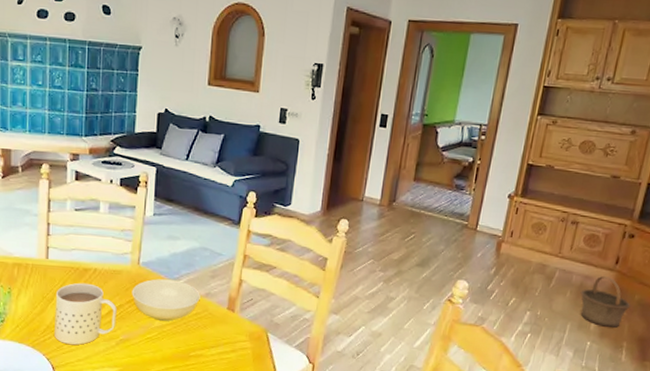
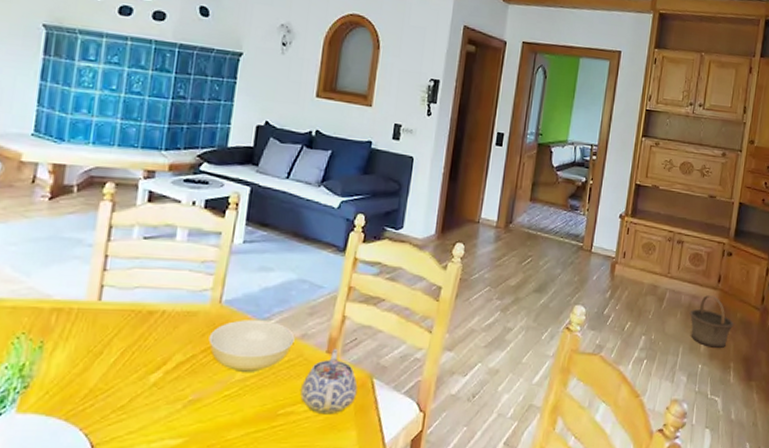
mug: present [54,282,117,346] -> none [99,329,188,413]
teapot: none [206,306,255,360] -> present [300,348,358,415]

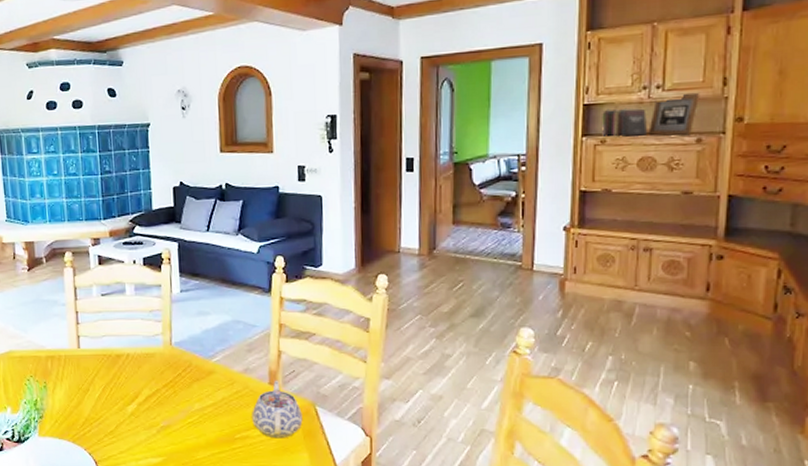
bowl: present [208,320,295,372] -> none [167,358,239,402]
books: none [657,118,690,144] -> present [602,108,647,137]
basket: present [689,295,734,348] -> none [669,307,735,365]
picture frame: none [690,115,727,150] -> present [648,94,699,137]

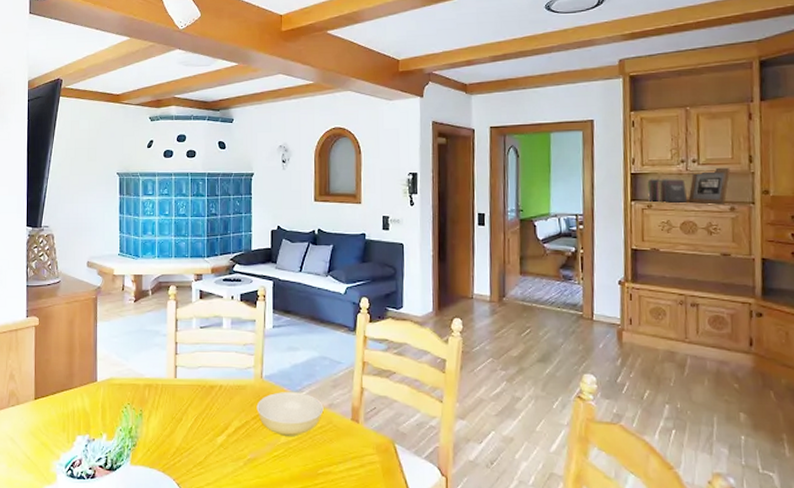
bowl: none [167,358,239,402] -> present [256,392,324,436]
teapot: present [251,380,303,439] -> none [333,416,382,476]

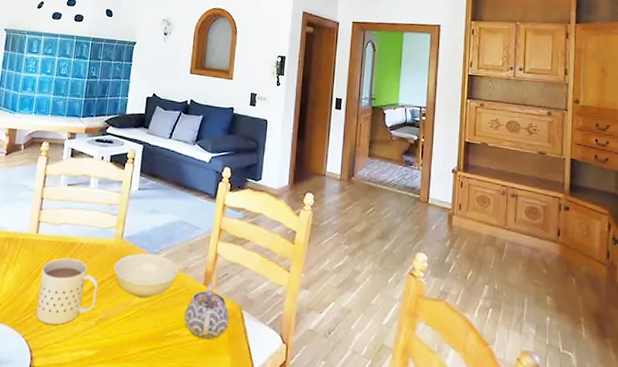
mug: none [184,400,243,468] -> present [35,257,99,326]
teapot: none [333,416,382,476] -> present [183,281,230,340]
books: present [647,179,687,203] -> none [481,81,513,105]
picture frame: present [688,168,730,205] -> none [514,77,548,109]

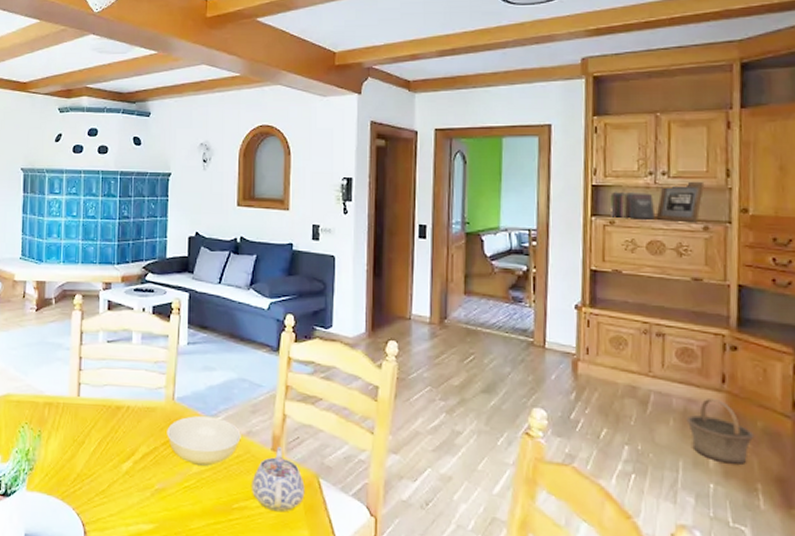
mug: present [35,257,99,326] -> none [85,422,151,497]
books: none [481,81,513,105] -> present [610,192,654,219]
picture frame: none [514,77,548,109] -> present [656,183,704,223]
basket: none [531,248,580,302] -> present [686,399,755,464]

